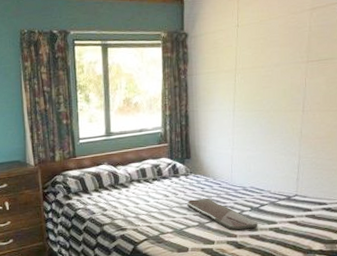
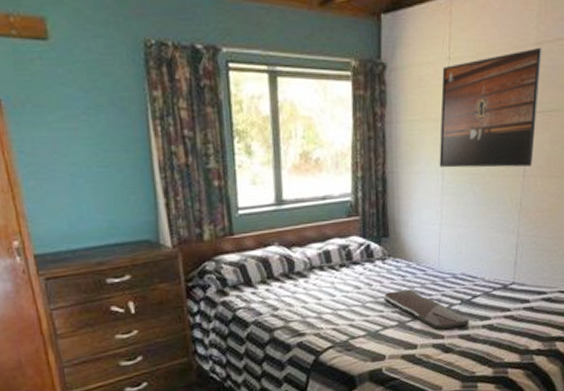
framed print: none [230,11,317,107] -> present [439,47,542,168]

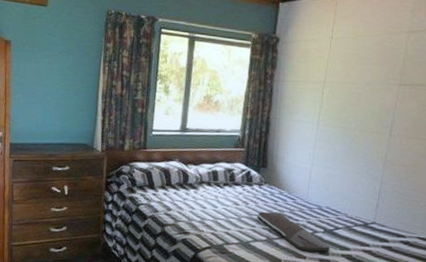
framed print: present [439,47,542,168] -> none [315,35,414,127]

